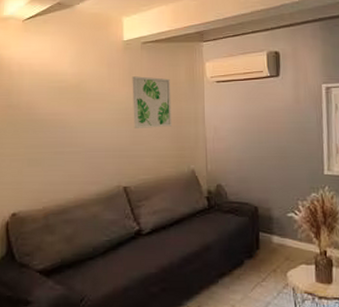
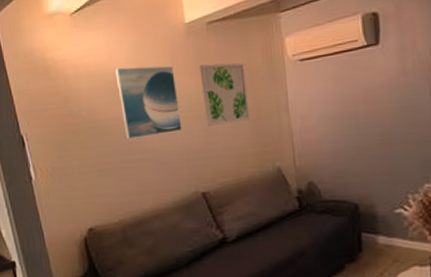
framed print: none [56,70,112,133] -> present [115,66,182,139]

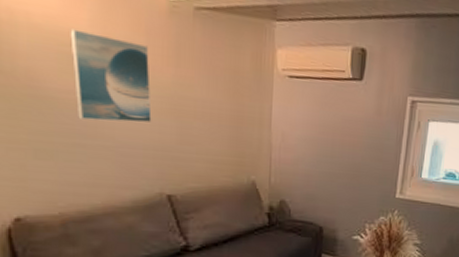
wall art: present [199,63,250,126] -> none [180,53,232,127]

